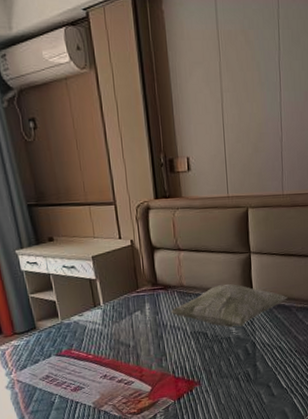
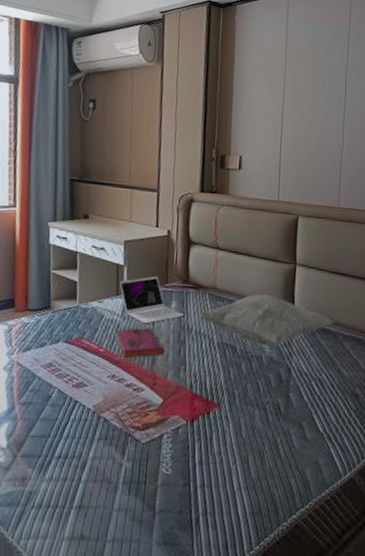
laptop: none [94,284,158,328] -> present [119,276,184,324]
hardback book: none [100,329,146,359] -> present [115,327,165,358]

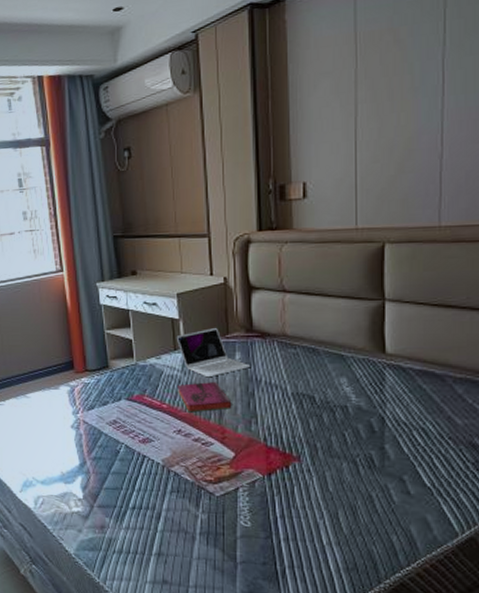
decorative pillow: present [198,294,334,346] -> none [267,338,440,394]

